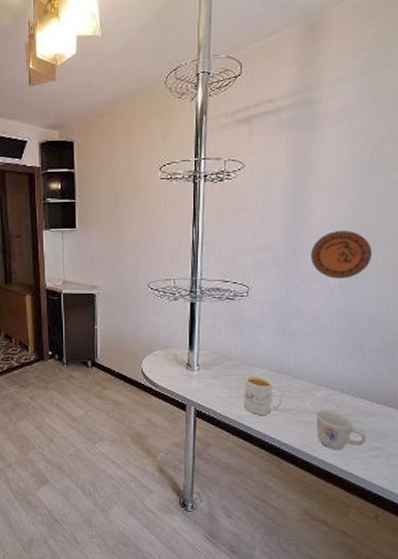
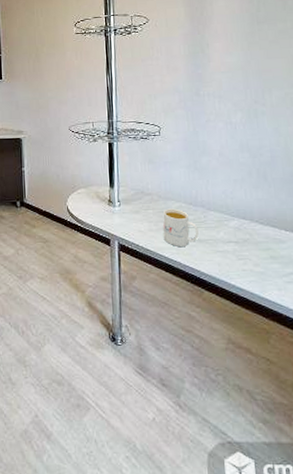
decorative plate: present [311,231,372,279] -> none [213,74,267,117]
mug: present [316,410,367,451] -> none [230,239,280,278]

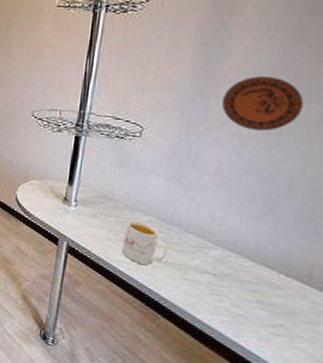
decorative plate: none [213,74,267,117] -> present [222,76,304,131]

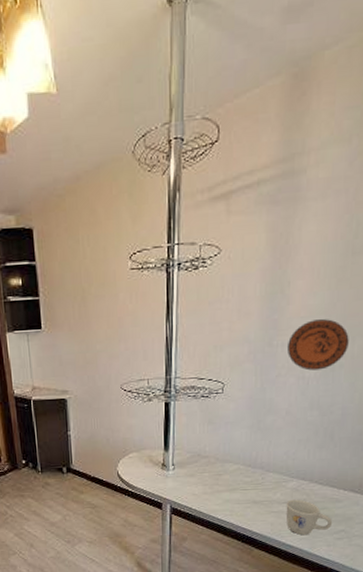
mug: present [121,220,168,265] -> none [217,471,255,508]
mug: none [205,270,269,320] -> present [286,499,333,536]

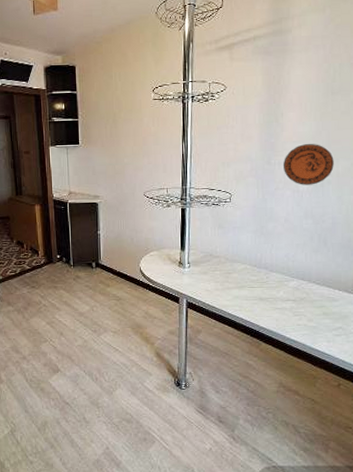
mug: present [286,499,333,536] -> none [289,297,331,331]

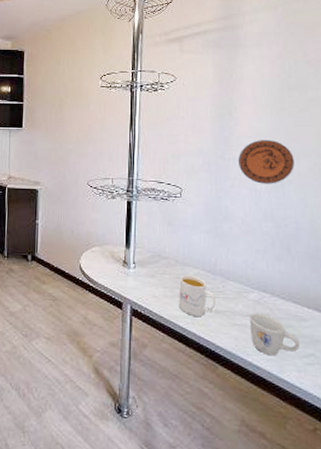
mug: none [228,270,260,304] -> present [178,275,216,316]
mug: none [289,297,331,331] -> present [249,313,301,356]

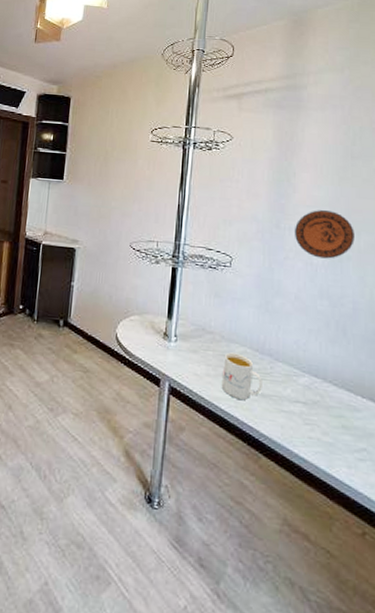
mug: present [249,313,301,356] -> none [298,399,352,449]

